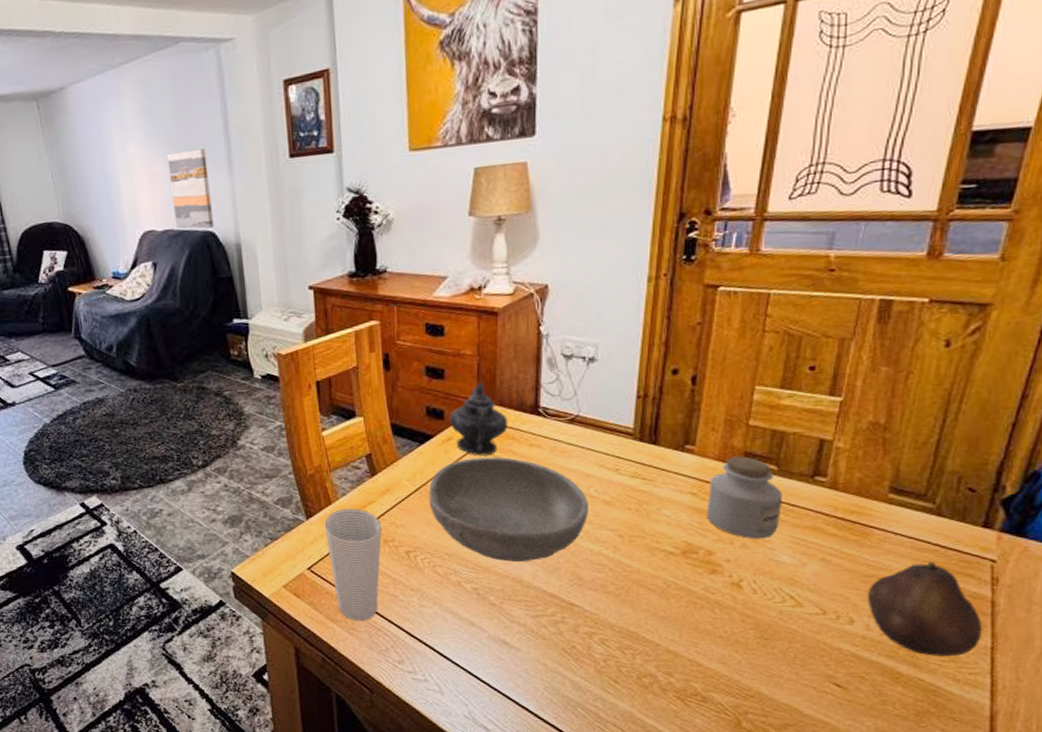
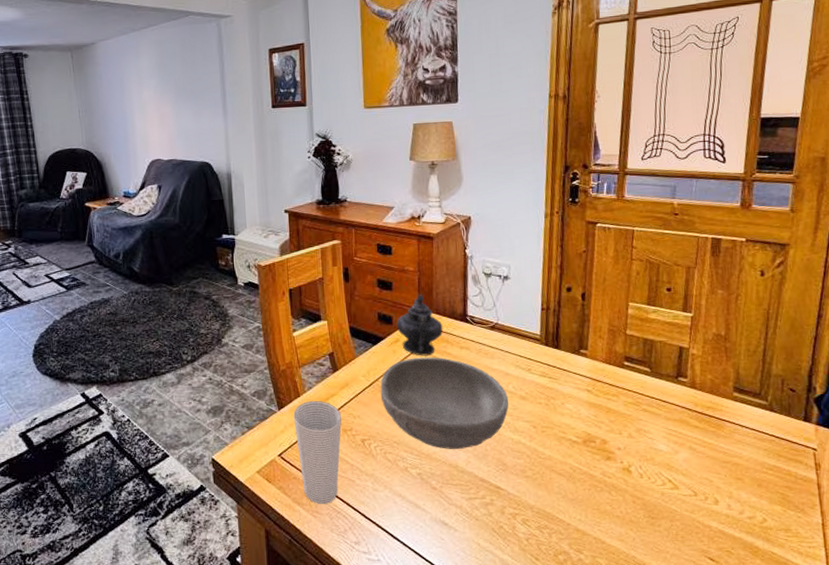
wall art: present [167,148,214,229] -> none [174,97,210,160]
jar: present [706,456,782,539] -> none [599,360,656,430]
fruit: present [866,562,983,656] -> none [726,450,814,532]

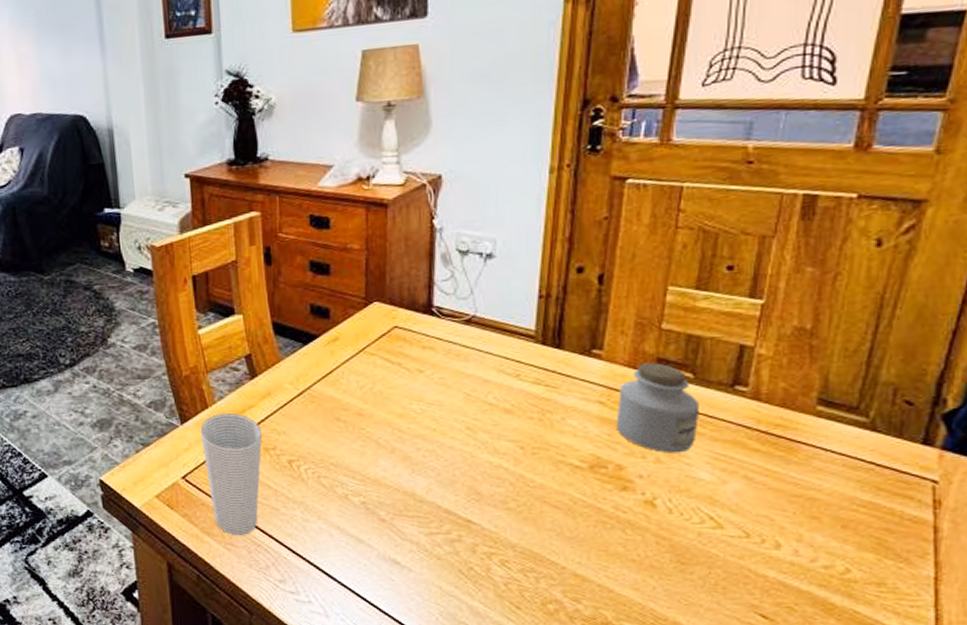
bowl: present [380,357,509,449] -> none [312,359,487,474]
teapot: present [396,295,443,356] -> none [334,280,399,359]
jar: none [599,360,656,430] -> present [616,362,699,453]

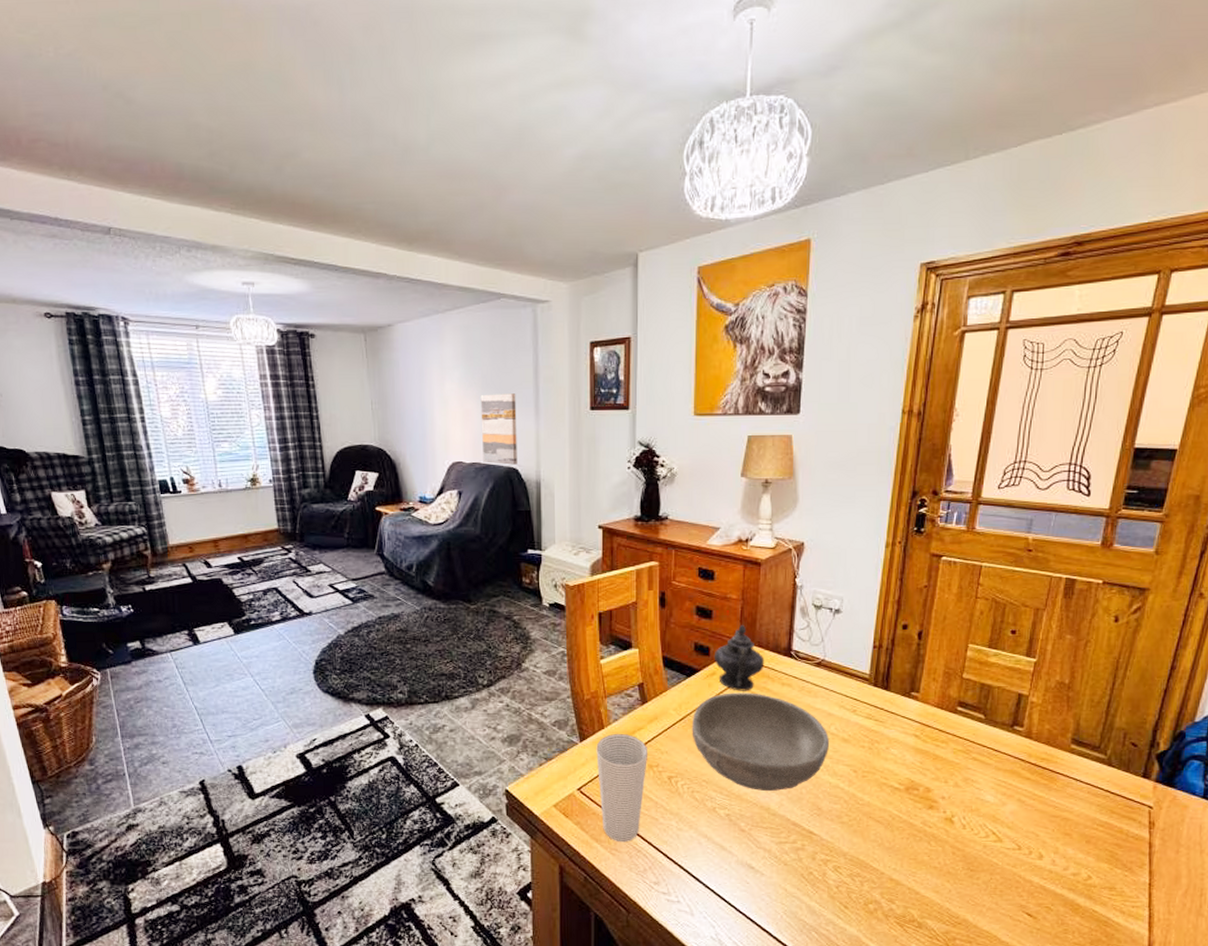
wall art: none [36,28,84,113] -> present [480,393,517,465]
bowl: none [312,359,487,474] -> present [691,692,829,791]
teapot: none [334,280,399,359] -> present [713,625,765,691]
jar: present [616,362,699,453] -> none [926,705,988,779]

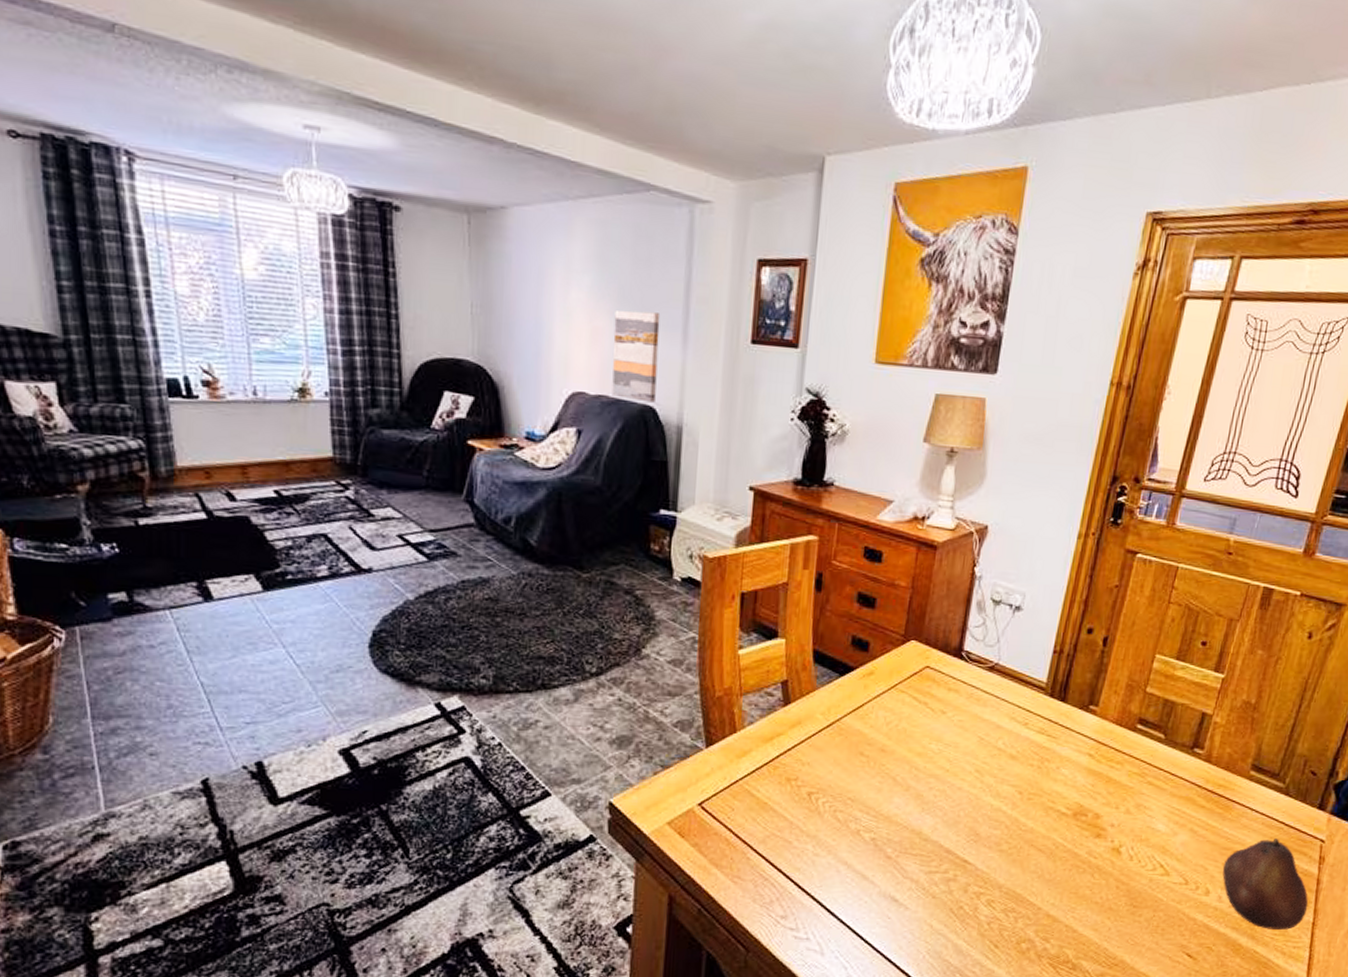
cup: present [596,733,647,843] -> none [724,738,786,869]
bowl: present [691,692,829,791] -> none [839,696,995,813]
teapot: present [713,625,765,691] -> none [873,618,931,696]
fruit: none [1053,806,1143,890] -> present [1222,838,1309,930]

